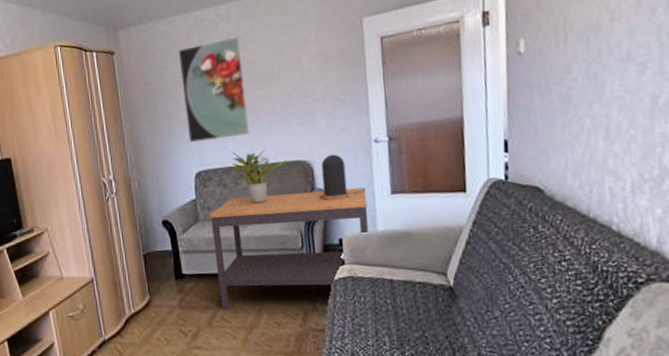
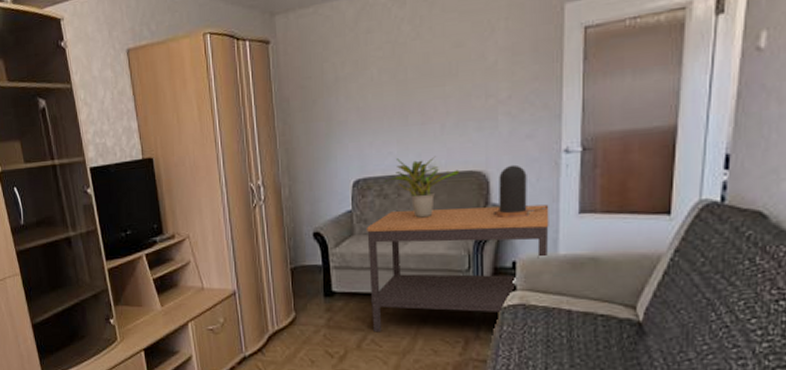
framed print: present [178,36,250,143] -> none [342,24,419,147]

